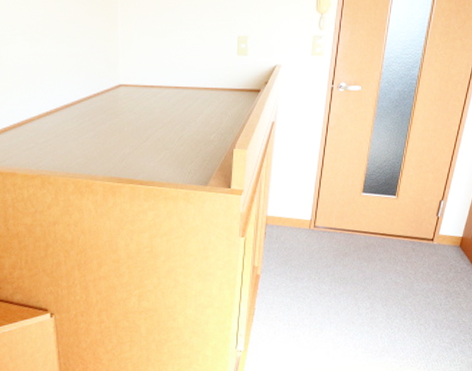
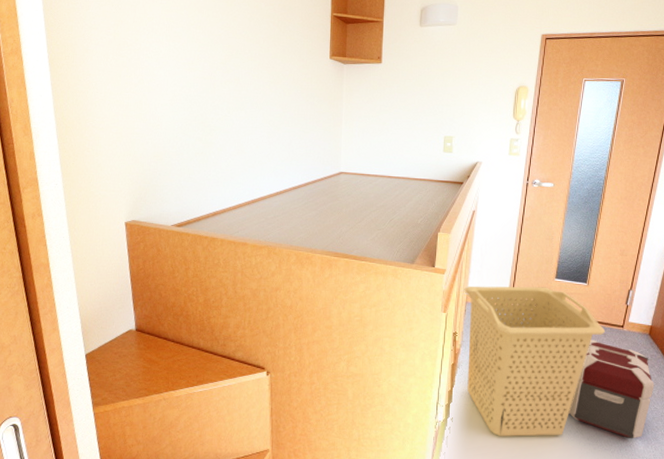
laundry basket: none [264,203,415,361] -> present [464,286,606,437]
storage box: none [374,255,463,353] -> present [568,339,655,438]

